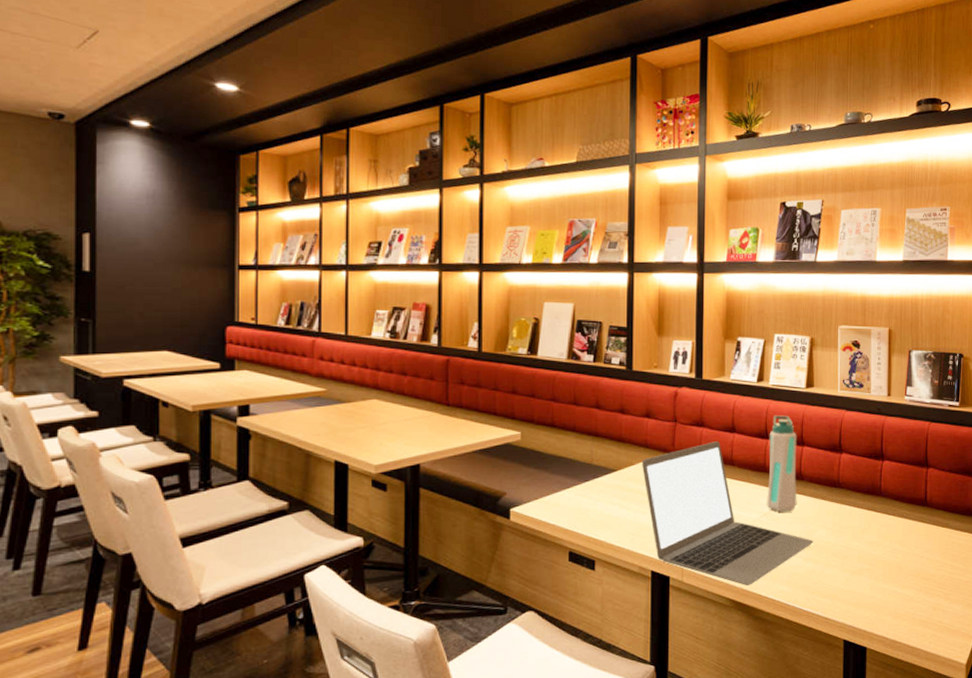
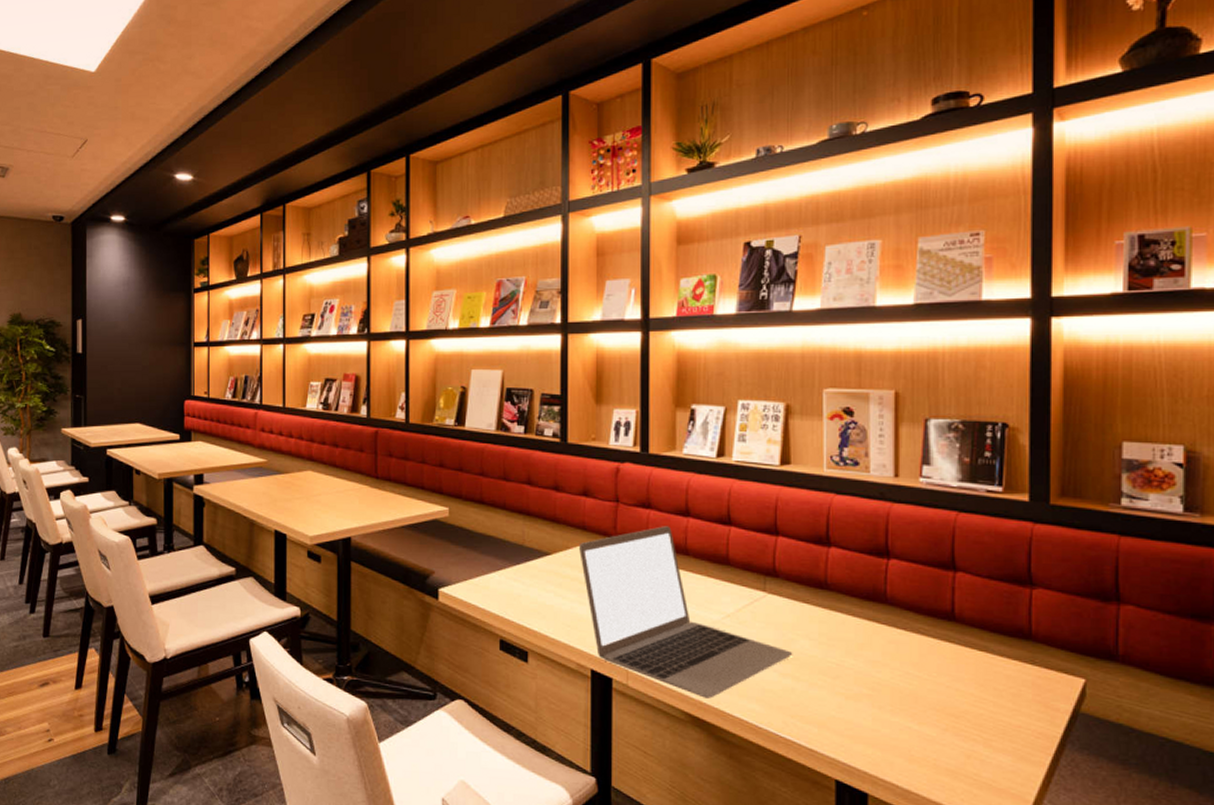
water bottle: present [767,415,797,512] -> none [730,497,770,615]

